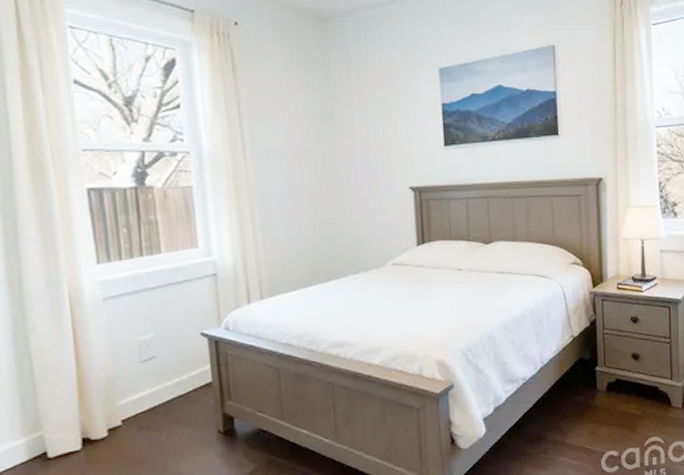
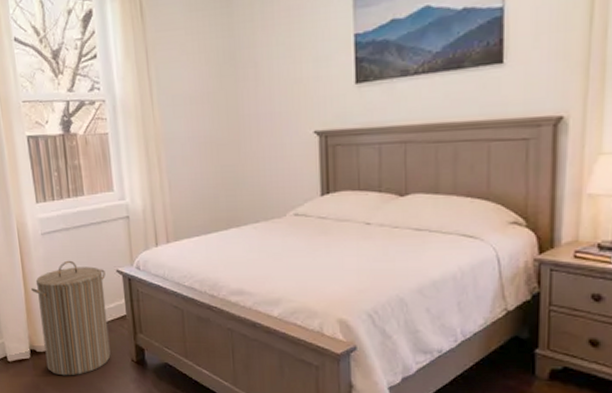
laundry hamper: none [86,326,192,464] -> present [31,260,111,376]

